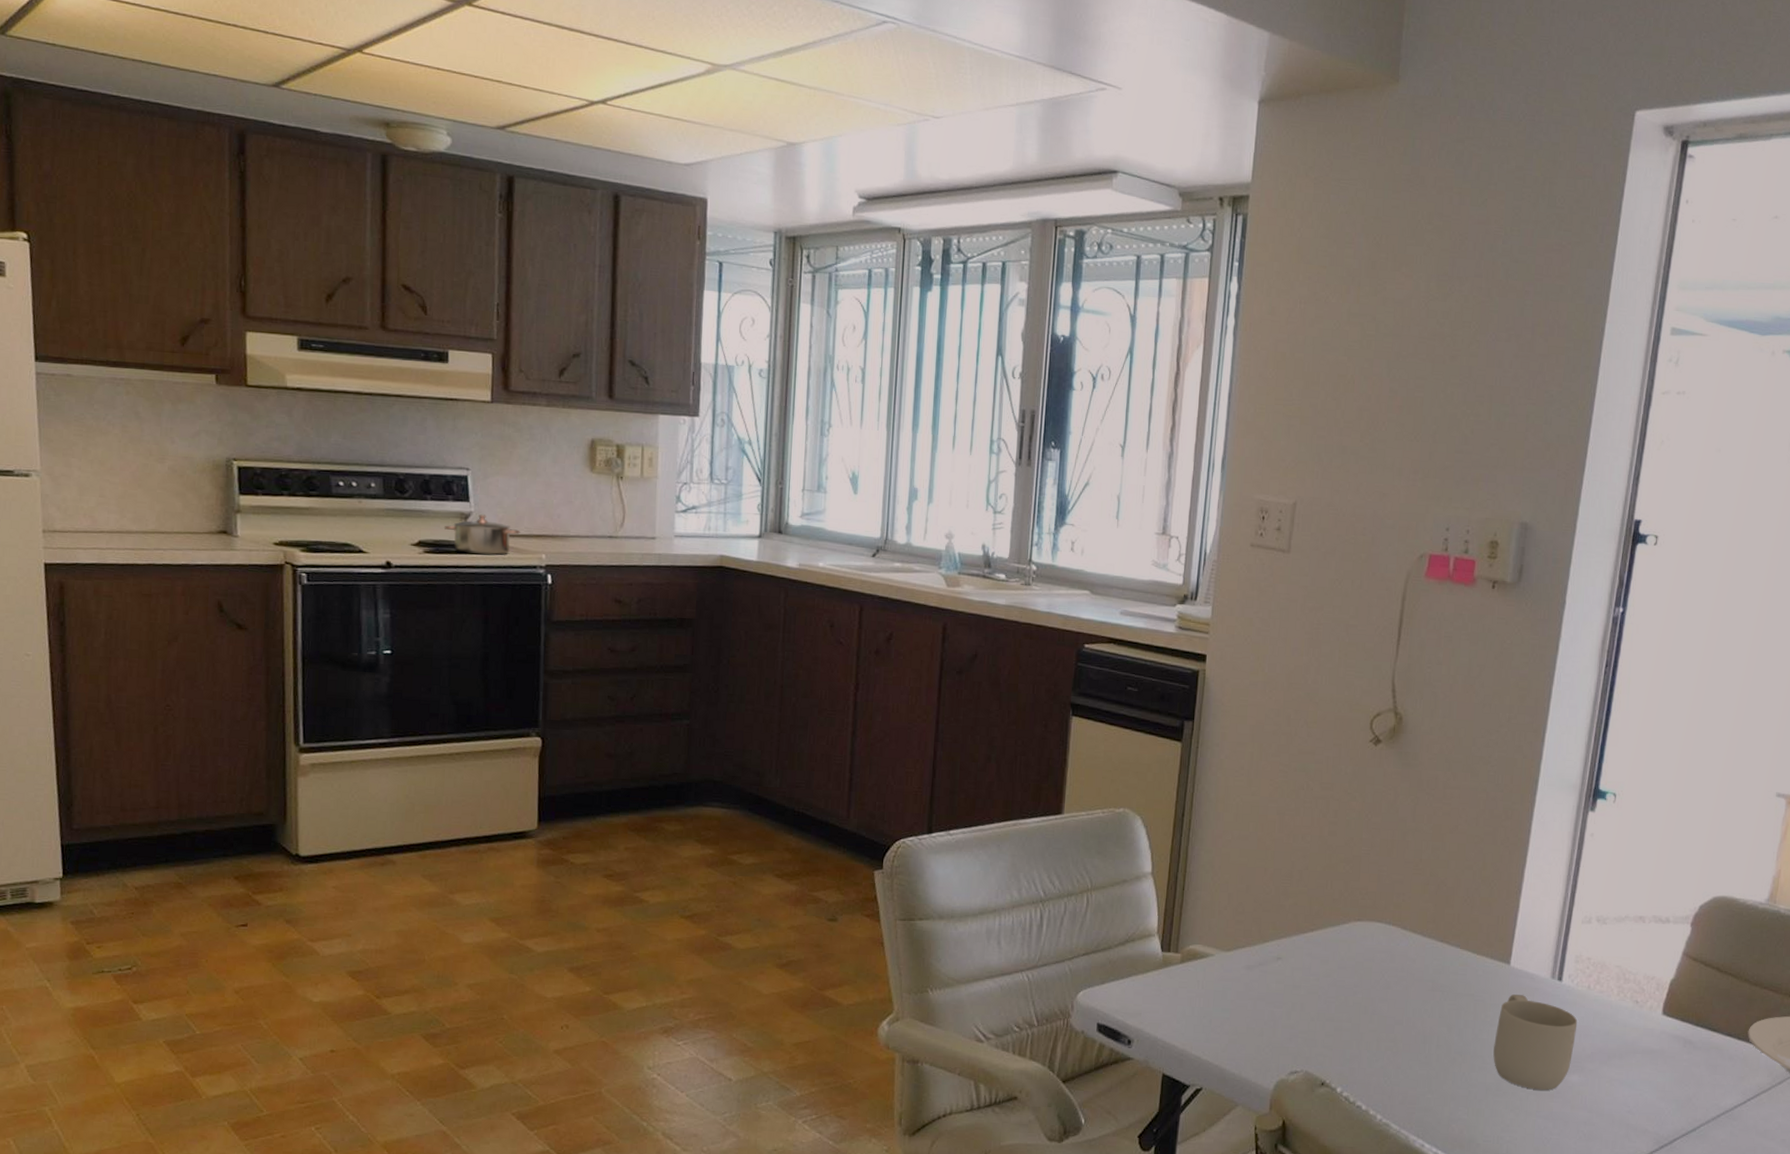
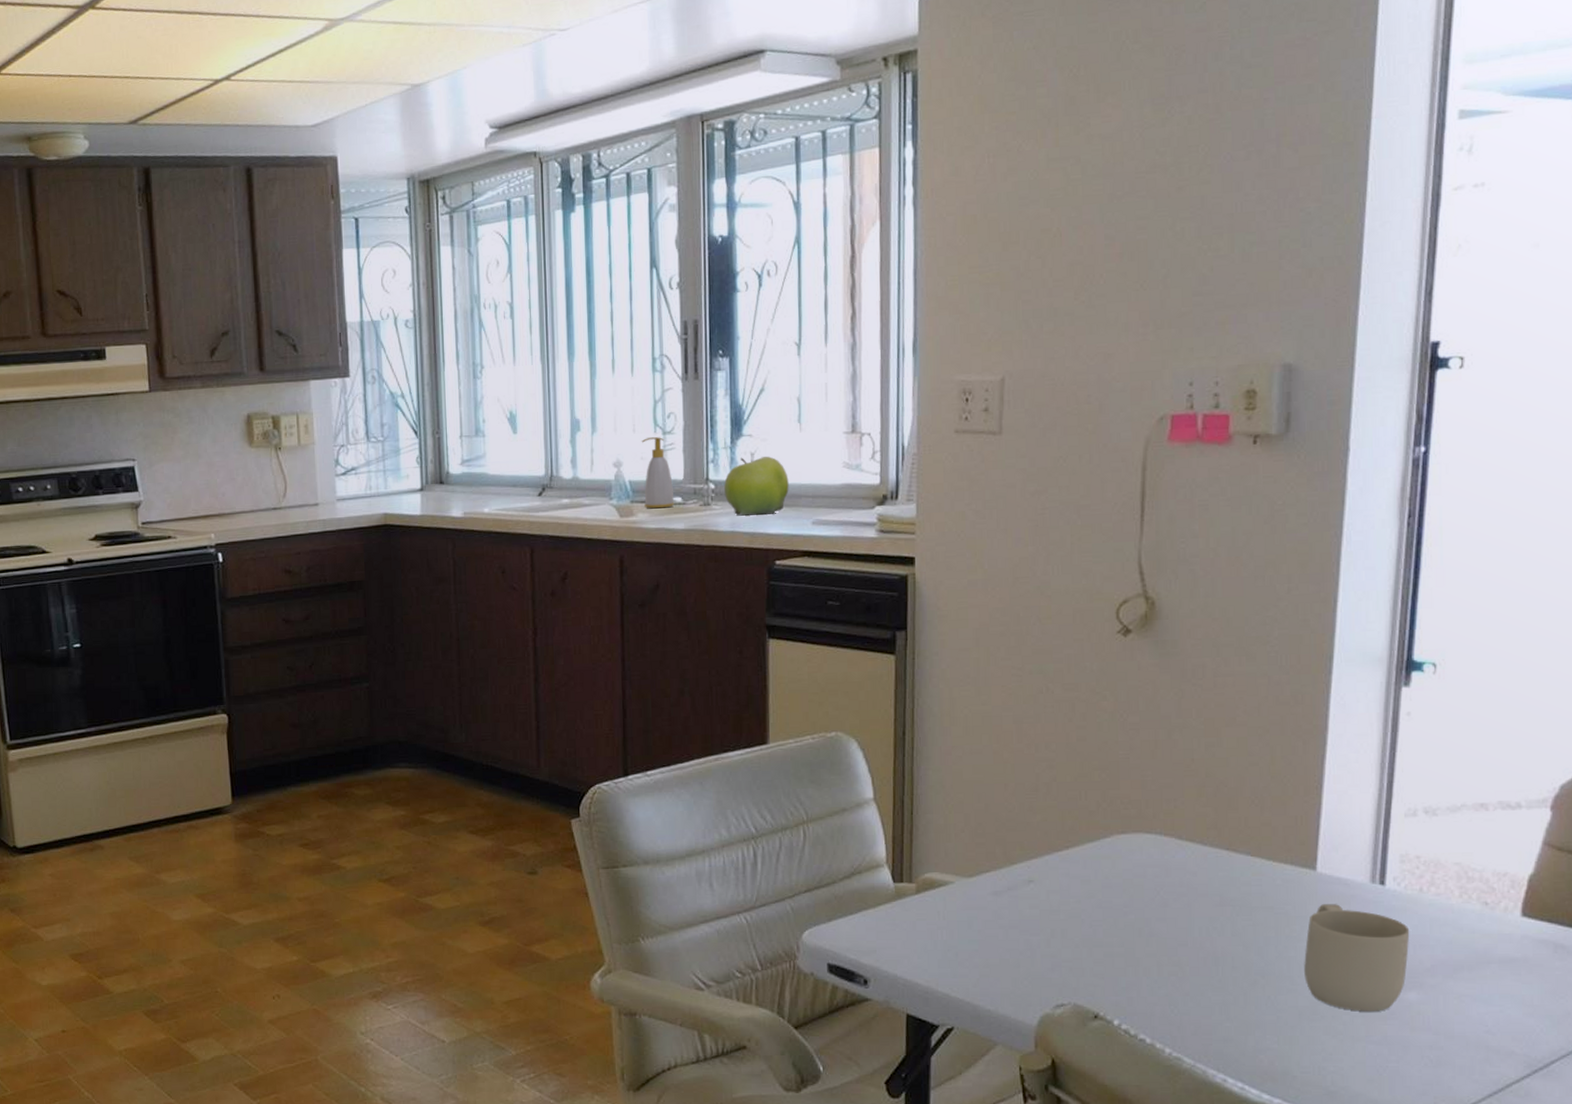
cooking pot: present [443,514,521,555] -> none [117,502,189,542]
soap bottle: none [969,514,999,583] -> present [641,436,675,509]
fruit: none [1045,544,1103,601] -> present [724,456,789,516]

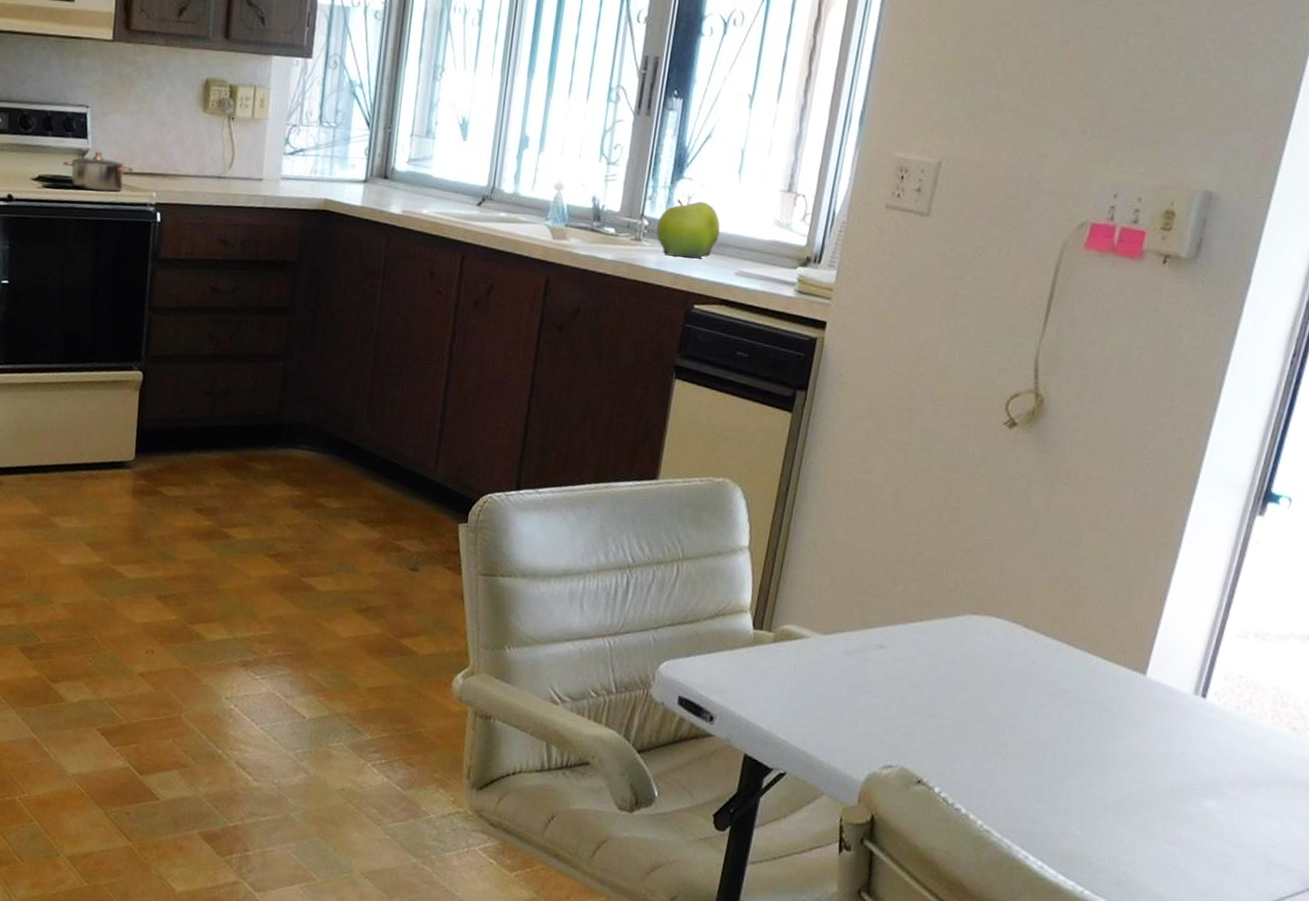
cooking pot: none [117,502,189,542] -> present [62,151,134,192]
soap bottle: present [641,436,675,509] -> none [577,165,609,237]
mug: present [1304,904,1410,1012] -> none [1116,707,1221,814]

